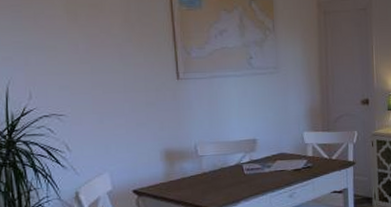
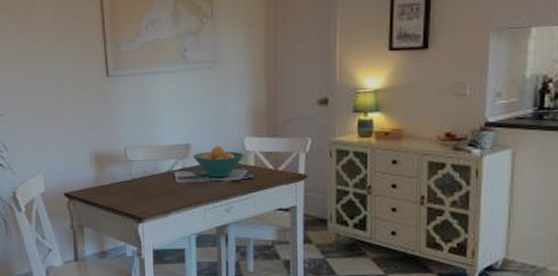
fruit bowl: none [259,140,304,168] -> present [193,146,245,178]

